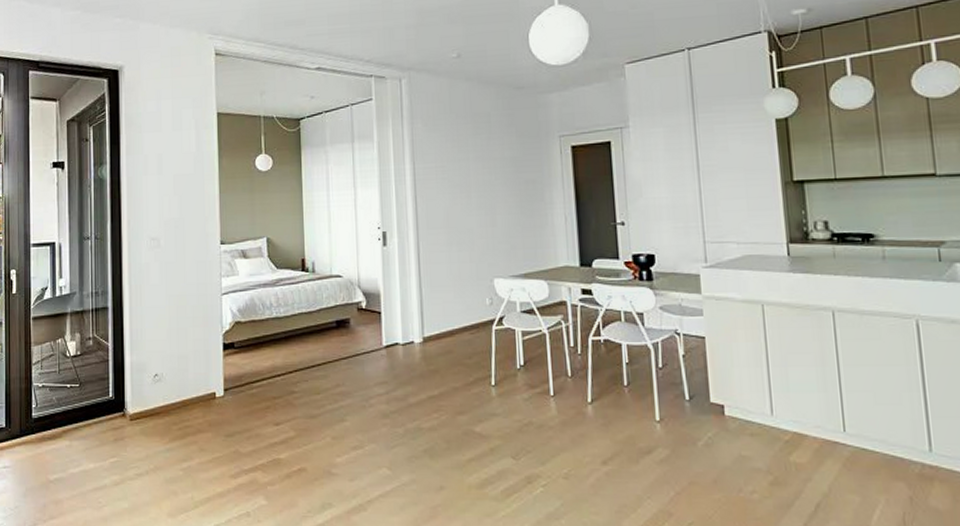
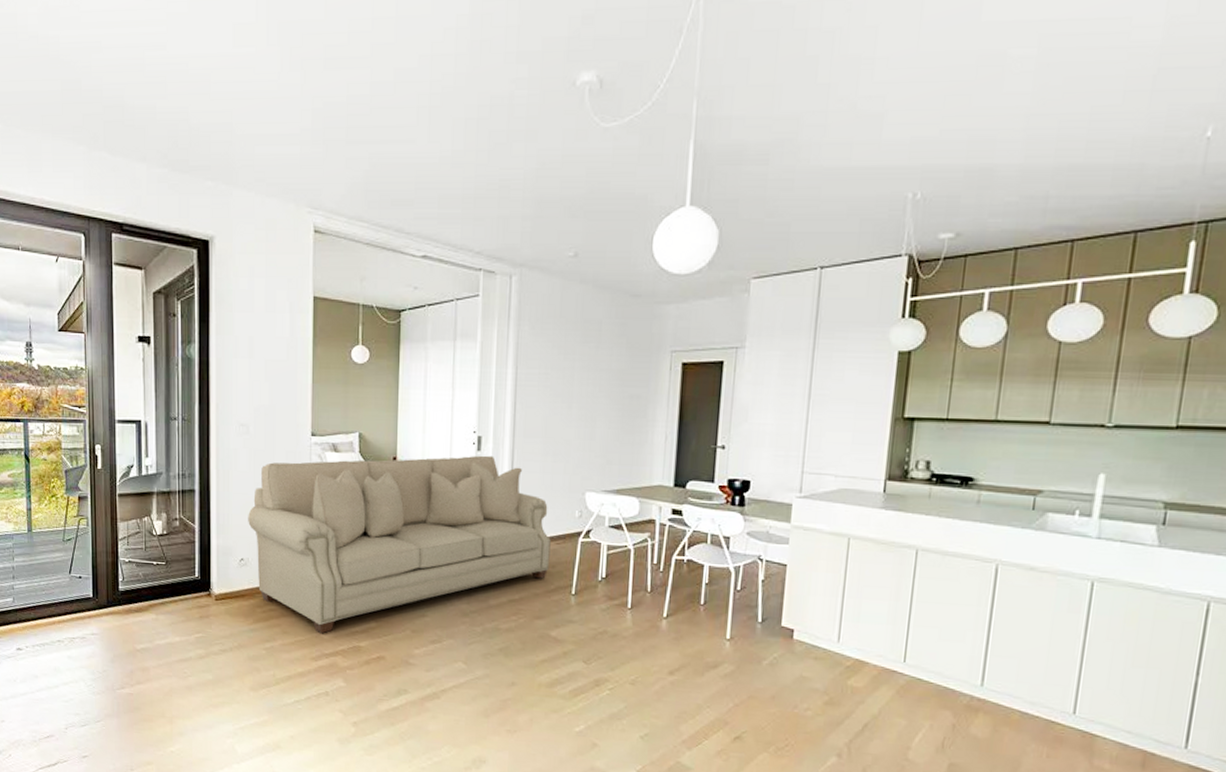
sofa: none [161,250,466,448] -> present [248,455,551,634]

